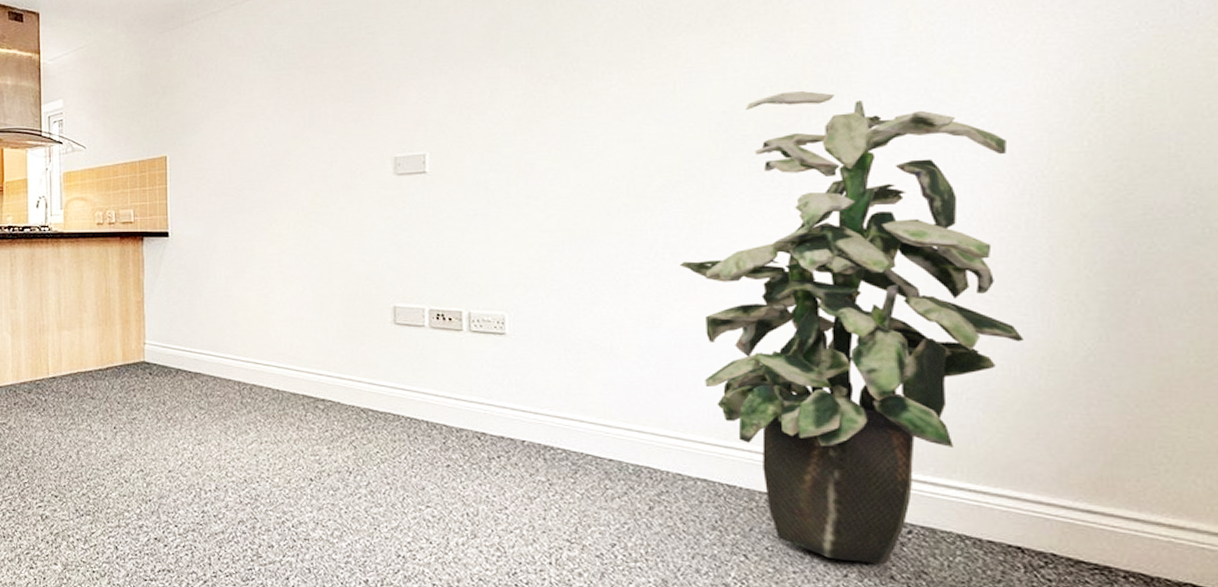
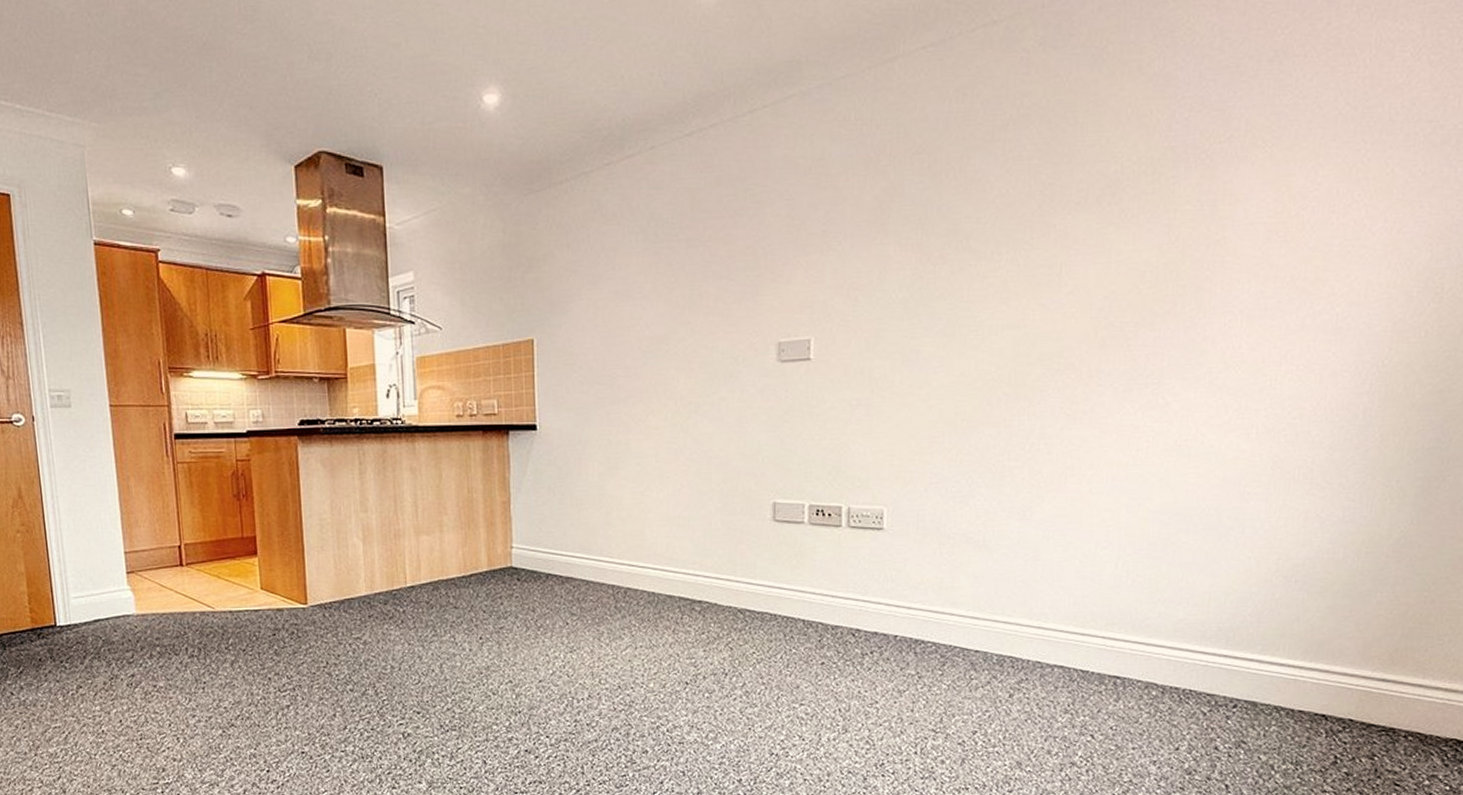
indoor plant: present [679,91,1024,565] -> none [1053,277,1356,737]

